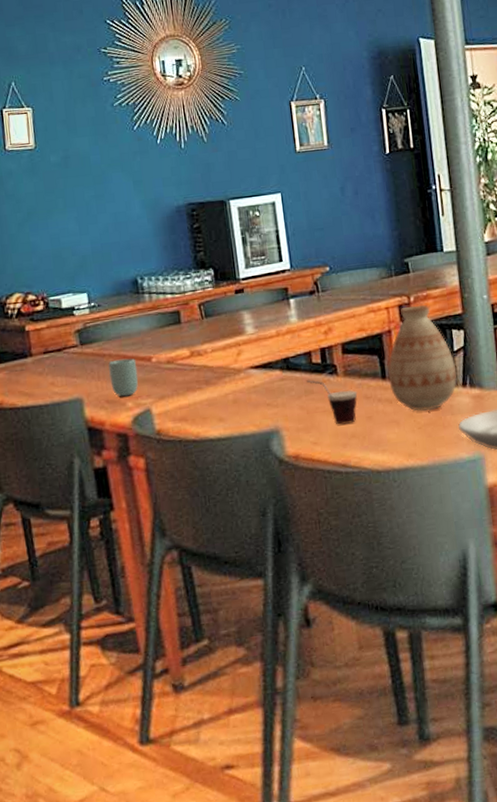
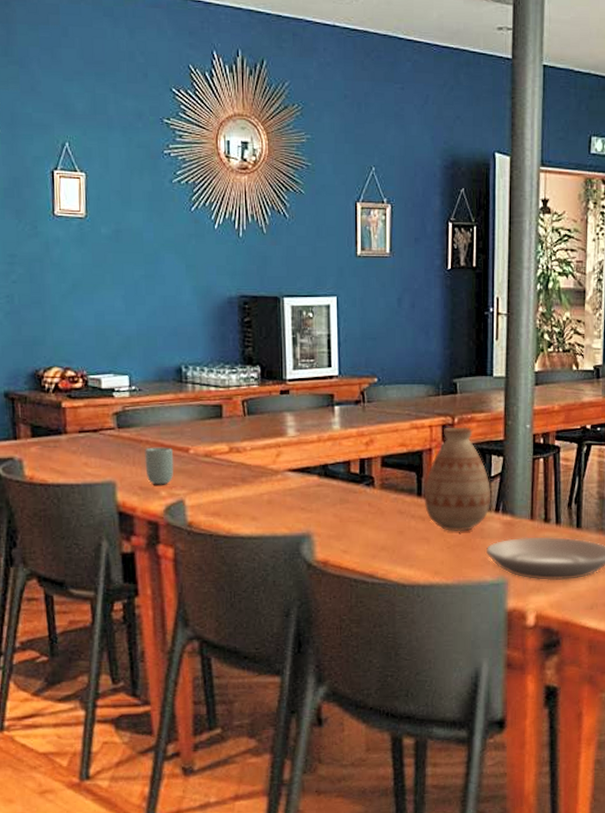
cup: present [307,380,358,425] -> none [343,489,392,536]

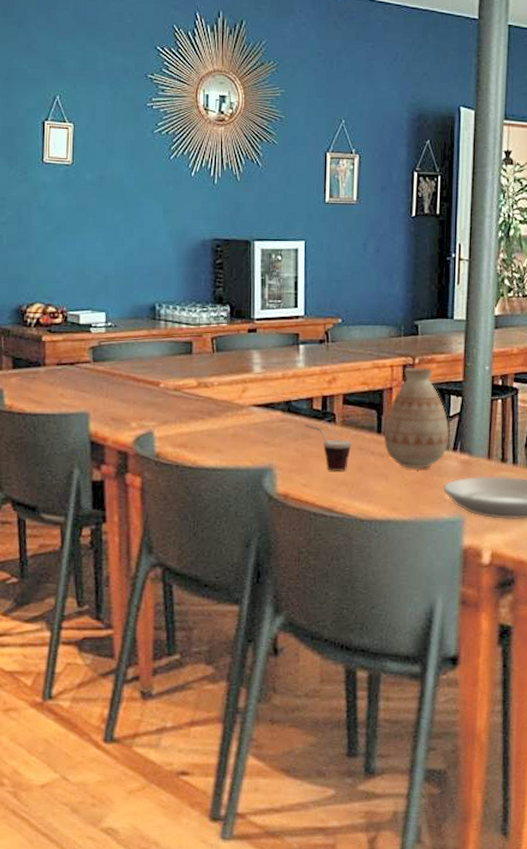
cup: present [145,447,174,485] -> none [118,380,145,417]
cup: none [343,489,392,536] -> present [305,425,352,471]

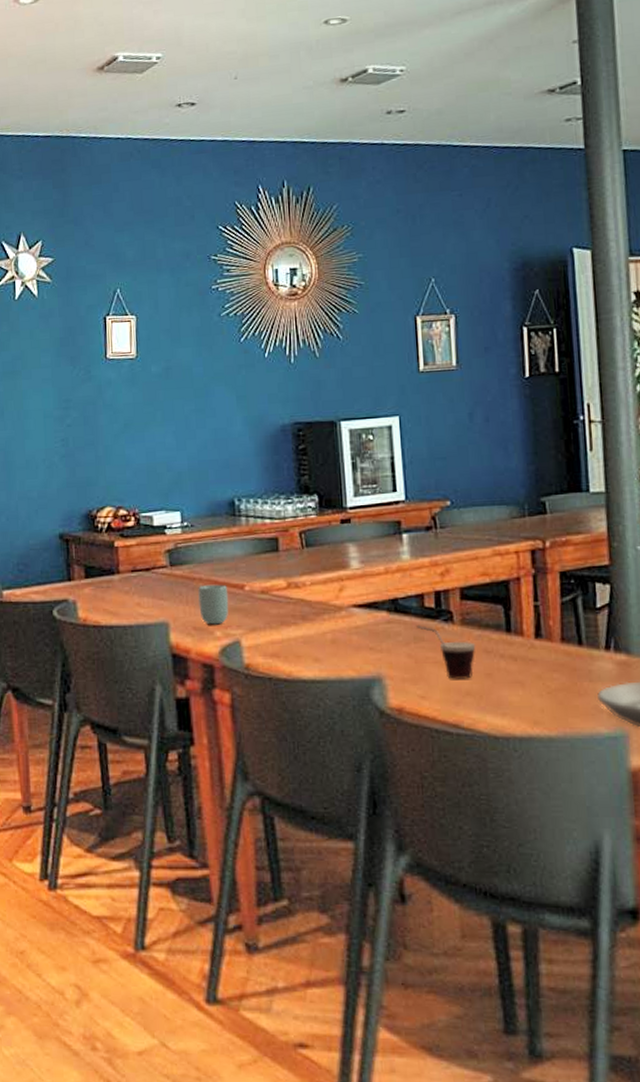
cup: none [118,380,145,417] -> present [198,584,229,625]
vase: present [383,367,450,470] -> none [514,551,598,674]

